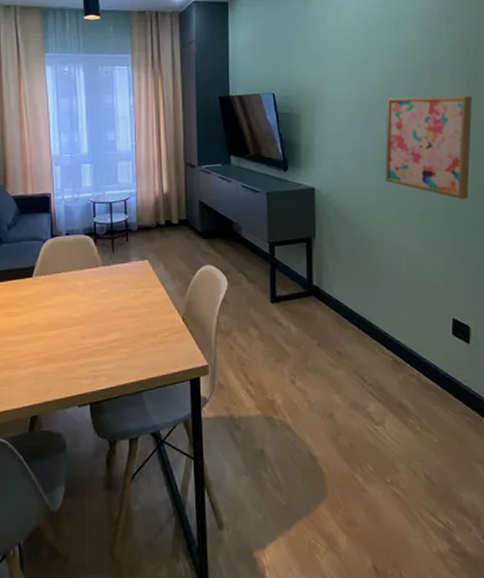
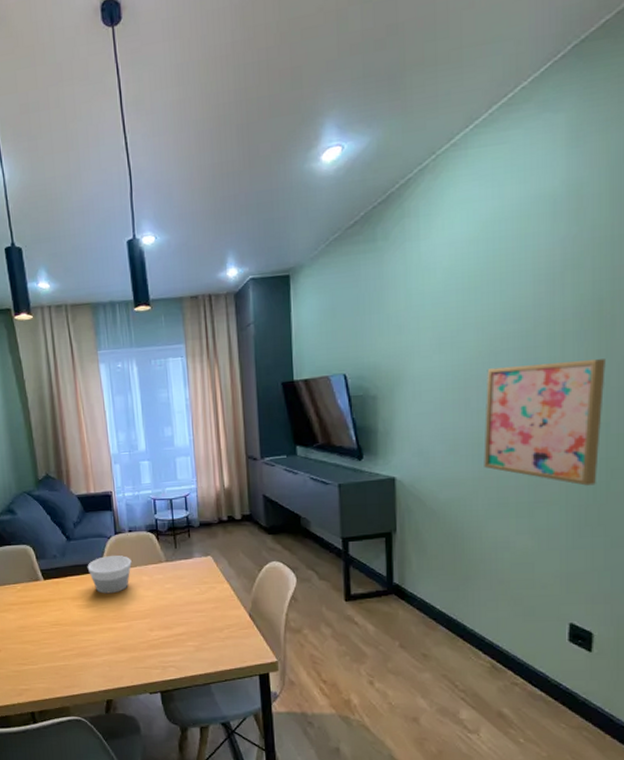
bowl: none [19,260,67,300] -> present [87,556,132,594]

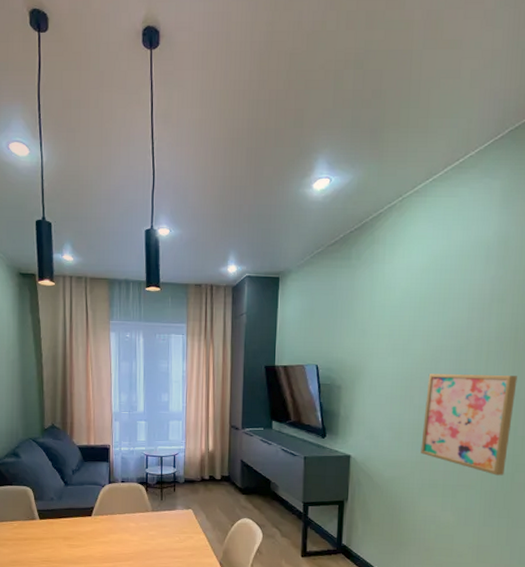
bowl: present [87,556,132,594] -> none [81,502,121,536]

